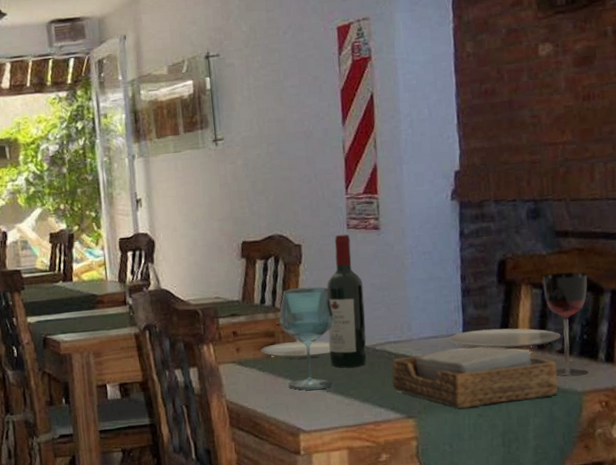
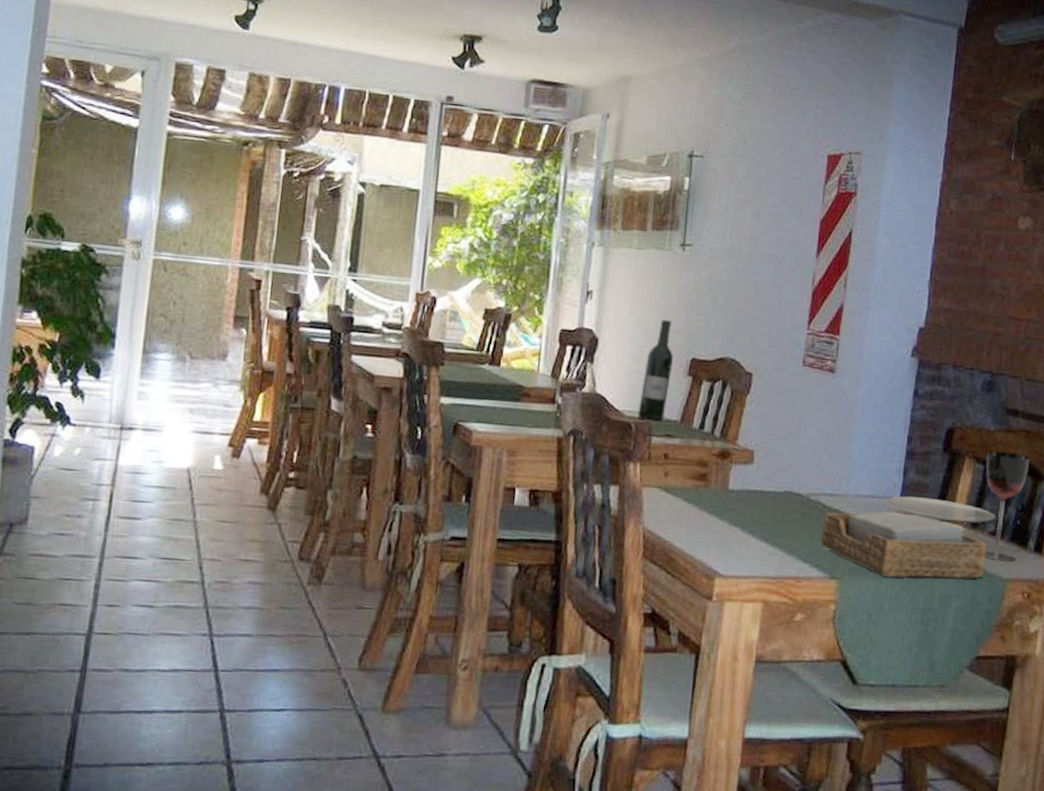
wine bottle: none [201,211,227,305] -> present [638,319,674,422]
plate: present [261,341,331,360] -> none [690,475,764,497]
wine glass: present [279,287,335,390] -> none [713,418,774,532]
wine bottle: present [326,234,367,368] -> none [761,370,809,515]

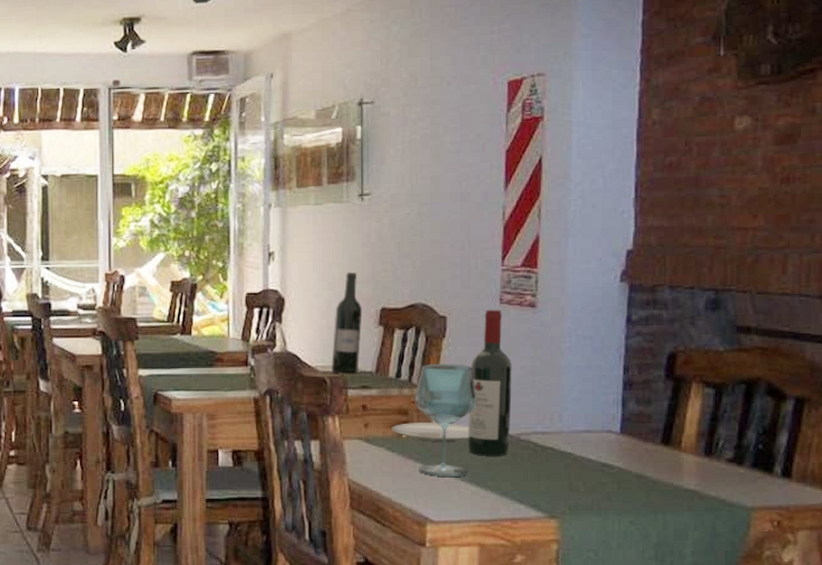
plate: none [690,475,764,497] -> present [392,423,469,442]
wine glass: none [713,418,774,532] -> present [415,364,477,476]
wine bottle: none [761,370,809,515] -> present [468,309,512,456]
napkin holder: present [821,511,987,579] -> none [536,447,725,513]
plate: present [885,496,996,524] -> none [604,428,733,453]
wineglass: present [984,450,1030,561] -> none [717,373,769,488]

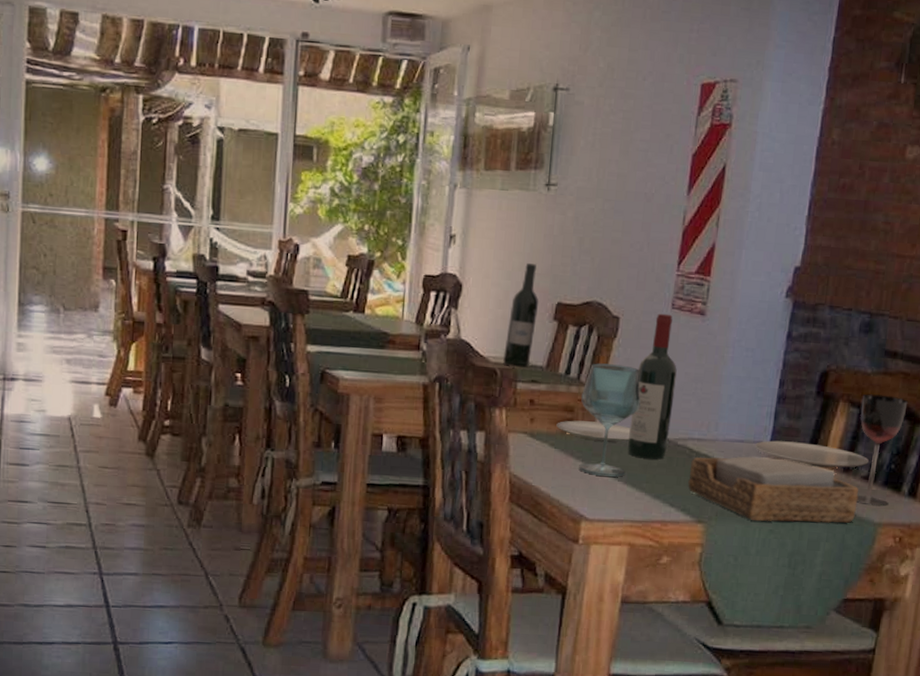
napkin holder: none [536,447,725,513] -> present [688,456,859,523]
plate: none [604,428,733,453] -> present [755,440,870,468]
wineglass: none [717,373,769,488] -> present [856,394,908,506]

